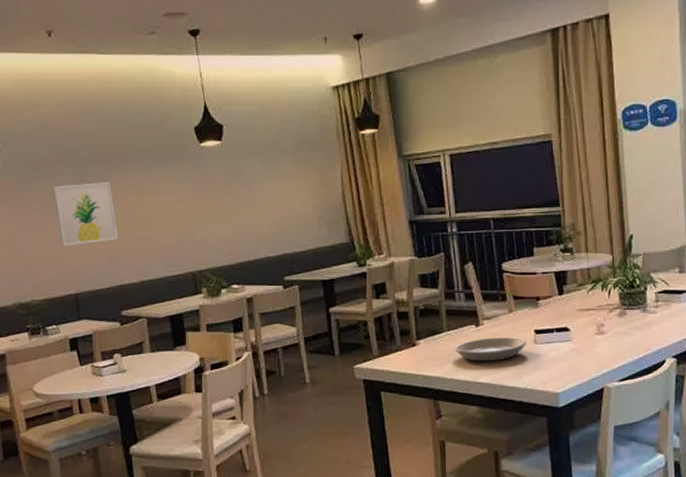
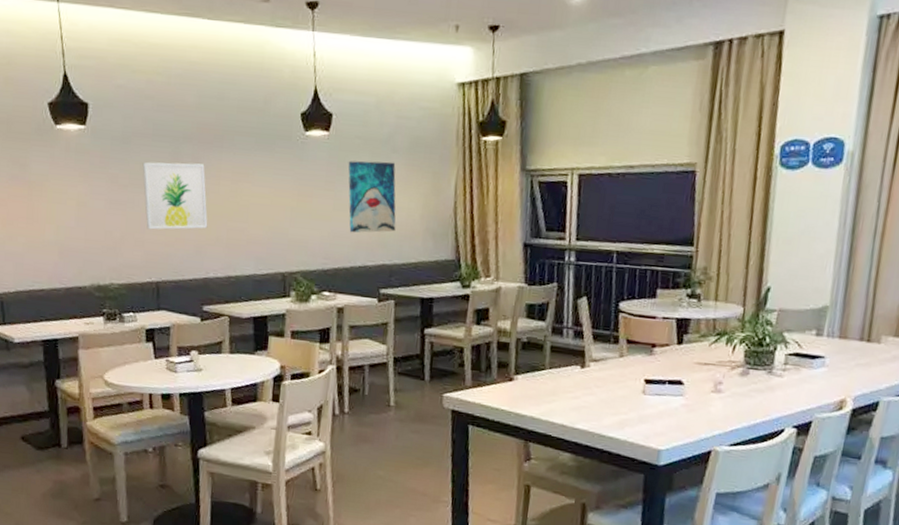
wall art: none [242,162,292,229] -> present [348,161,396,233]
plate: present [454,337,526,362] -> none [553,381,634,408]

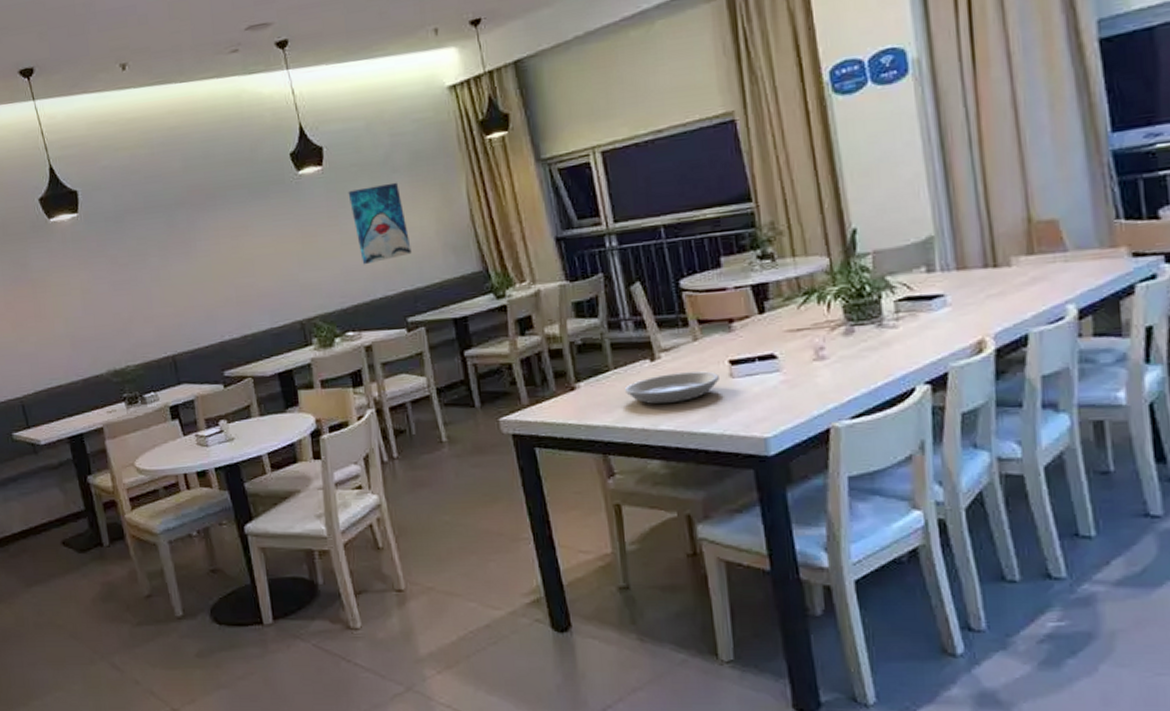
wall art: present [142,162,208,230] -> none [139,226,215,304]
plate: none [553,381,634,408] -> present [624,371,719,405]

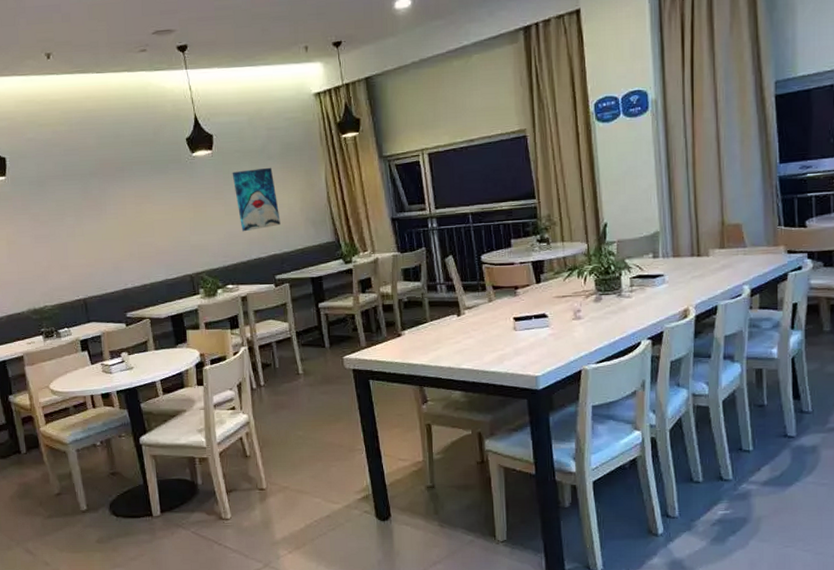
plate: present [624,371,719,405] -> none [437,325,506,349]

